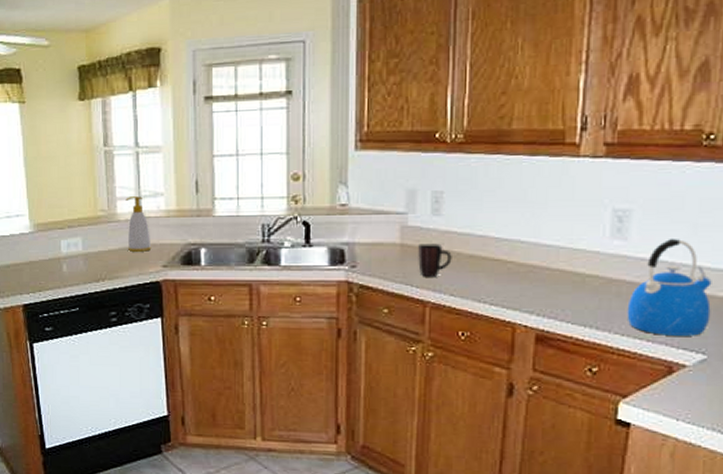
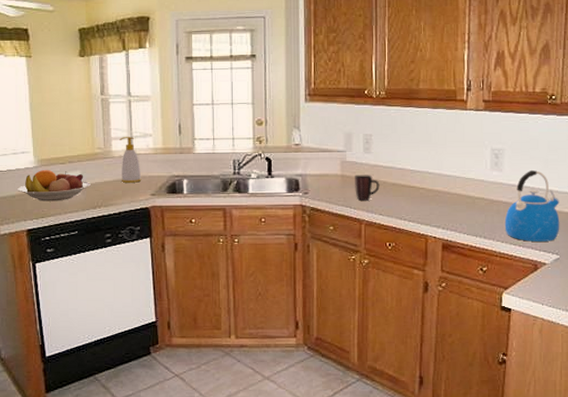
fruit bowl: none [12,235,93,273] -> present [18,169,91,202]

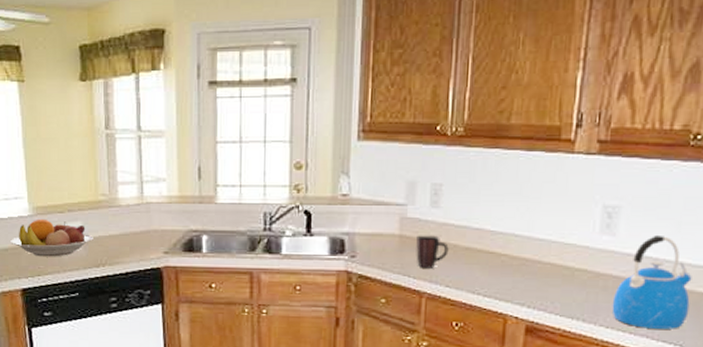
soap bottle: present [119,137,142,183] -> none [127,181,153,238]

